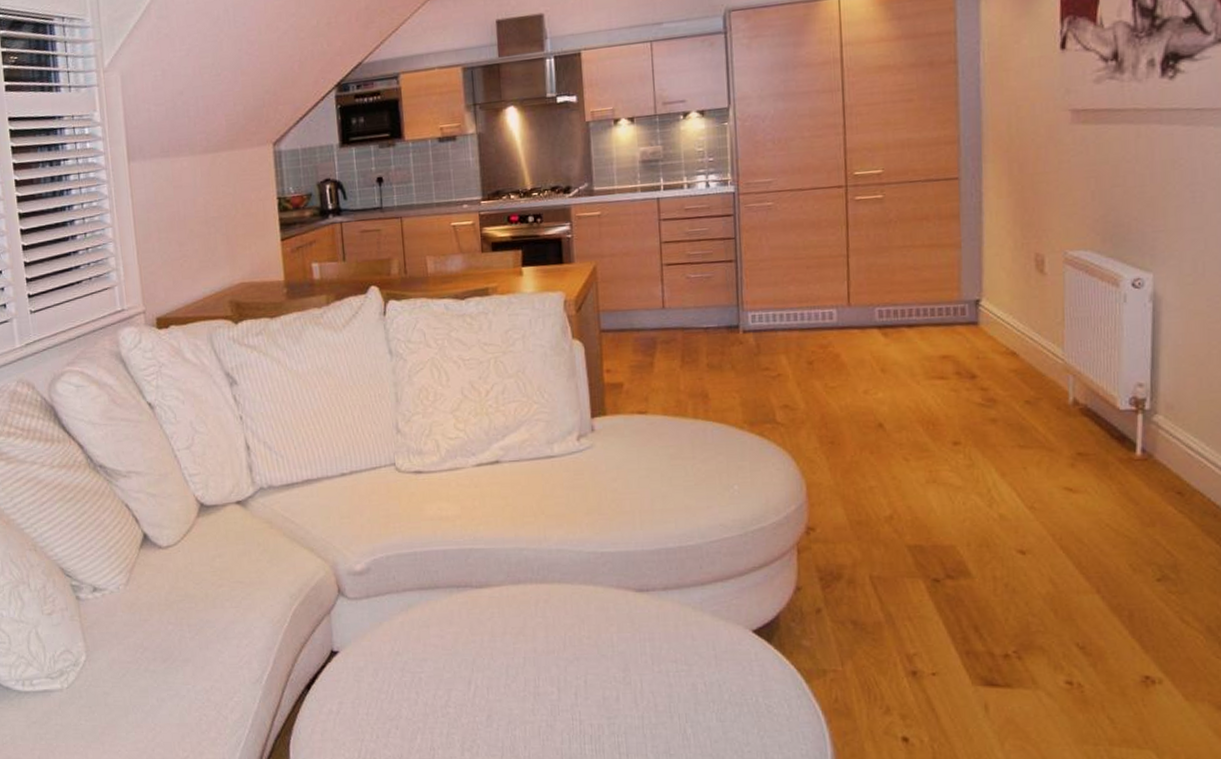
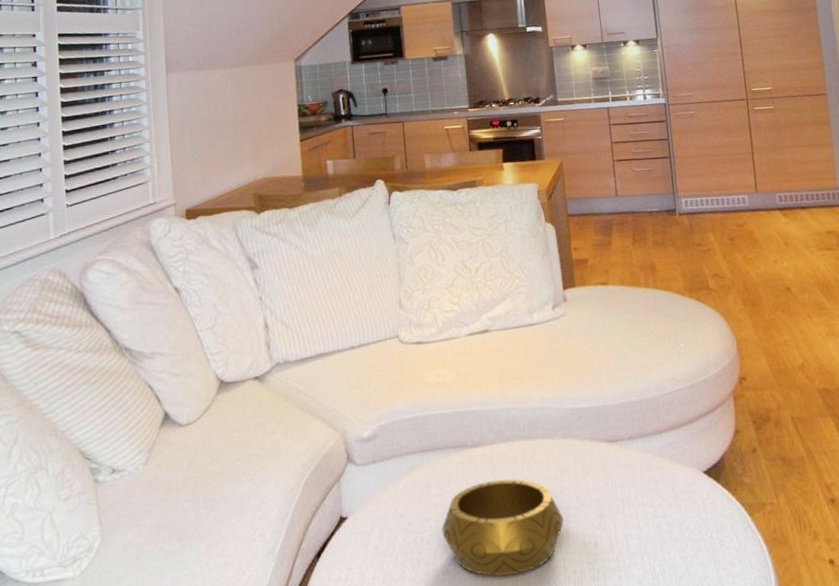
decorative bowl: none [442,624,582,724] -> present [442,479,564,576]

